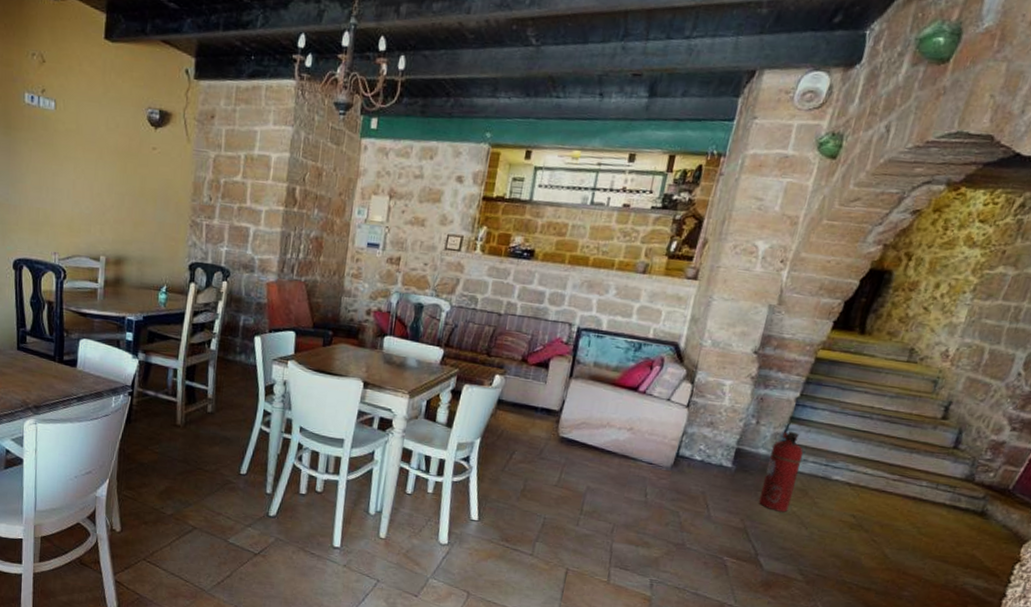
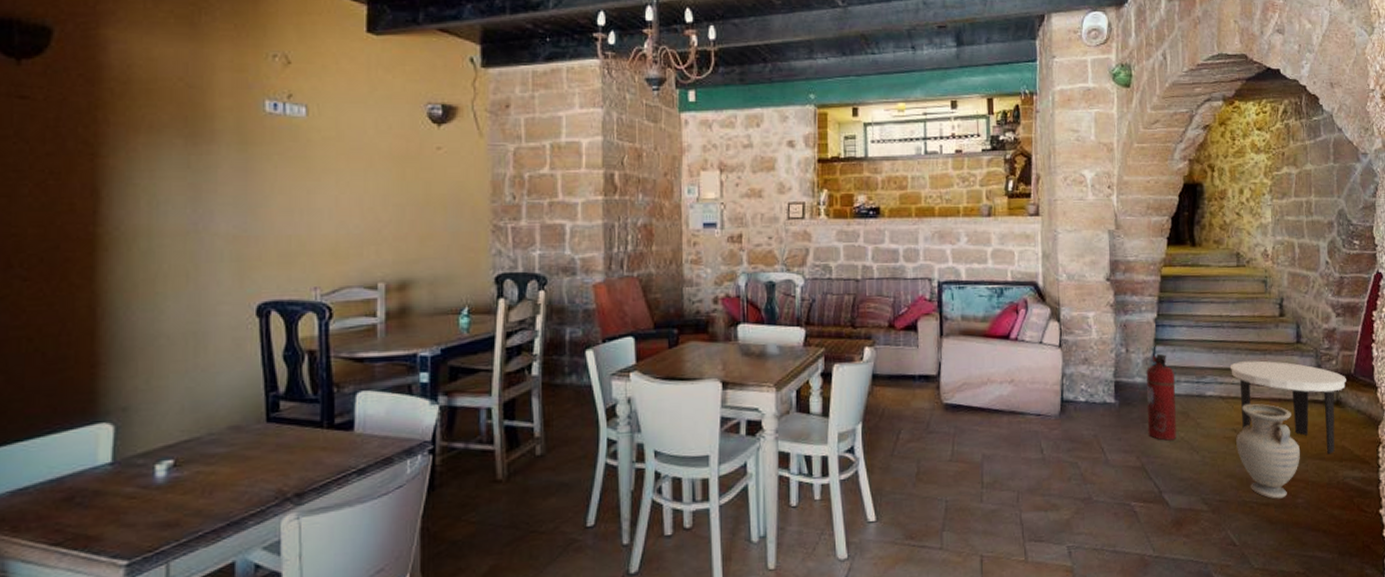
vase: none [850,495,924,587] -> present [1236,403,1300,499]
side table: none [863,454,1001,560] -> present [1229,360,1346,455]

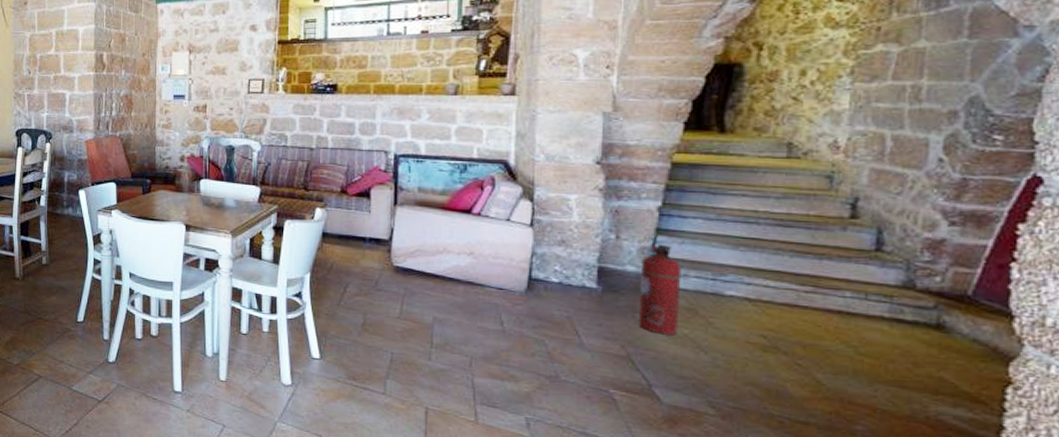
side table: present [1229,360,1346,455] -> none [763,263,957,384]
vase: present [1236,403,1300,499] -> none [765,310,866,421]

